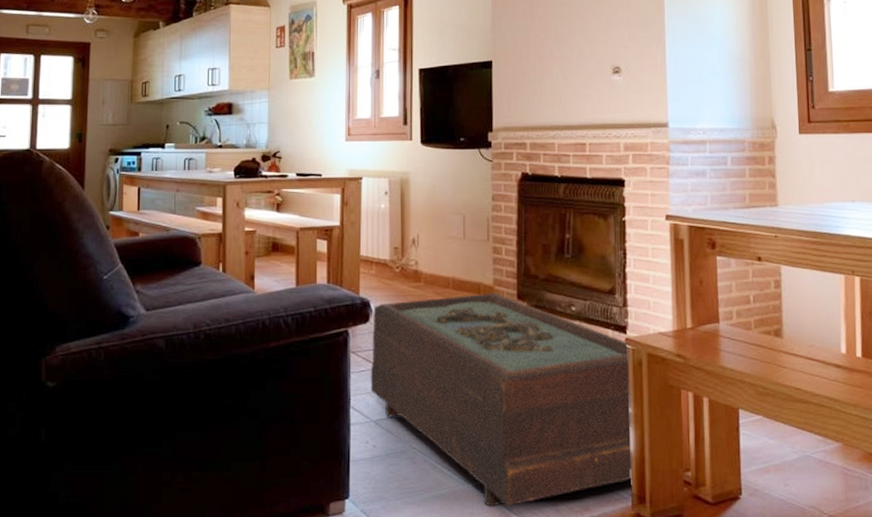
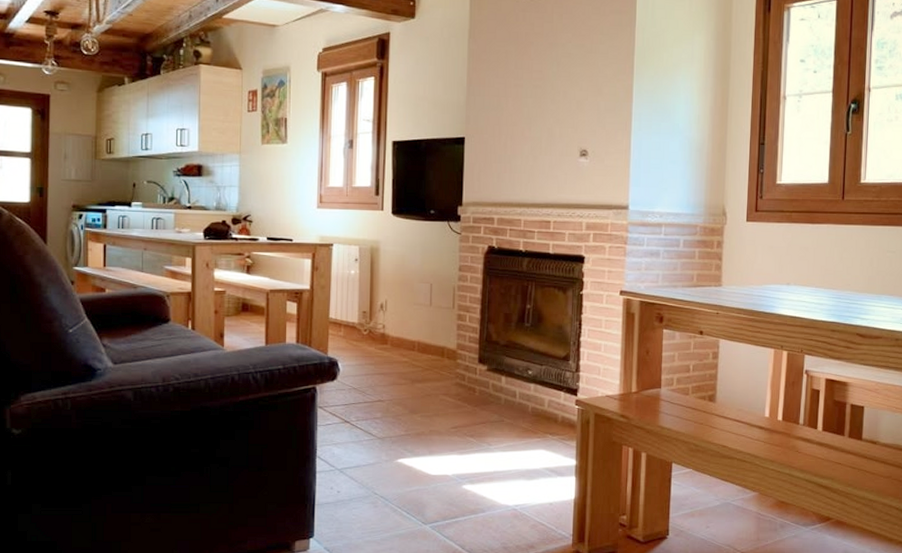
coffee table: present [370,293,633,507] -> none [336,356,579,545]

